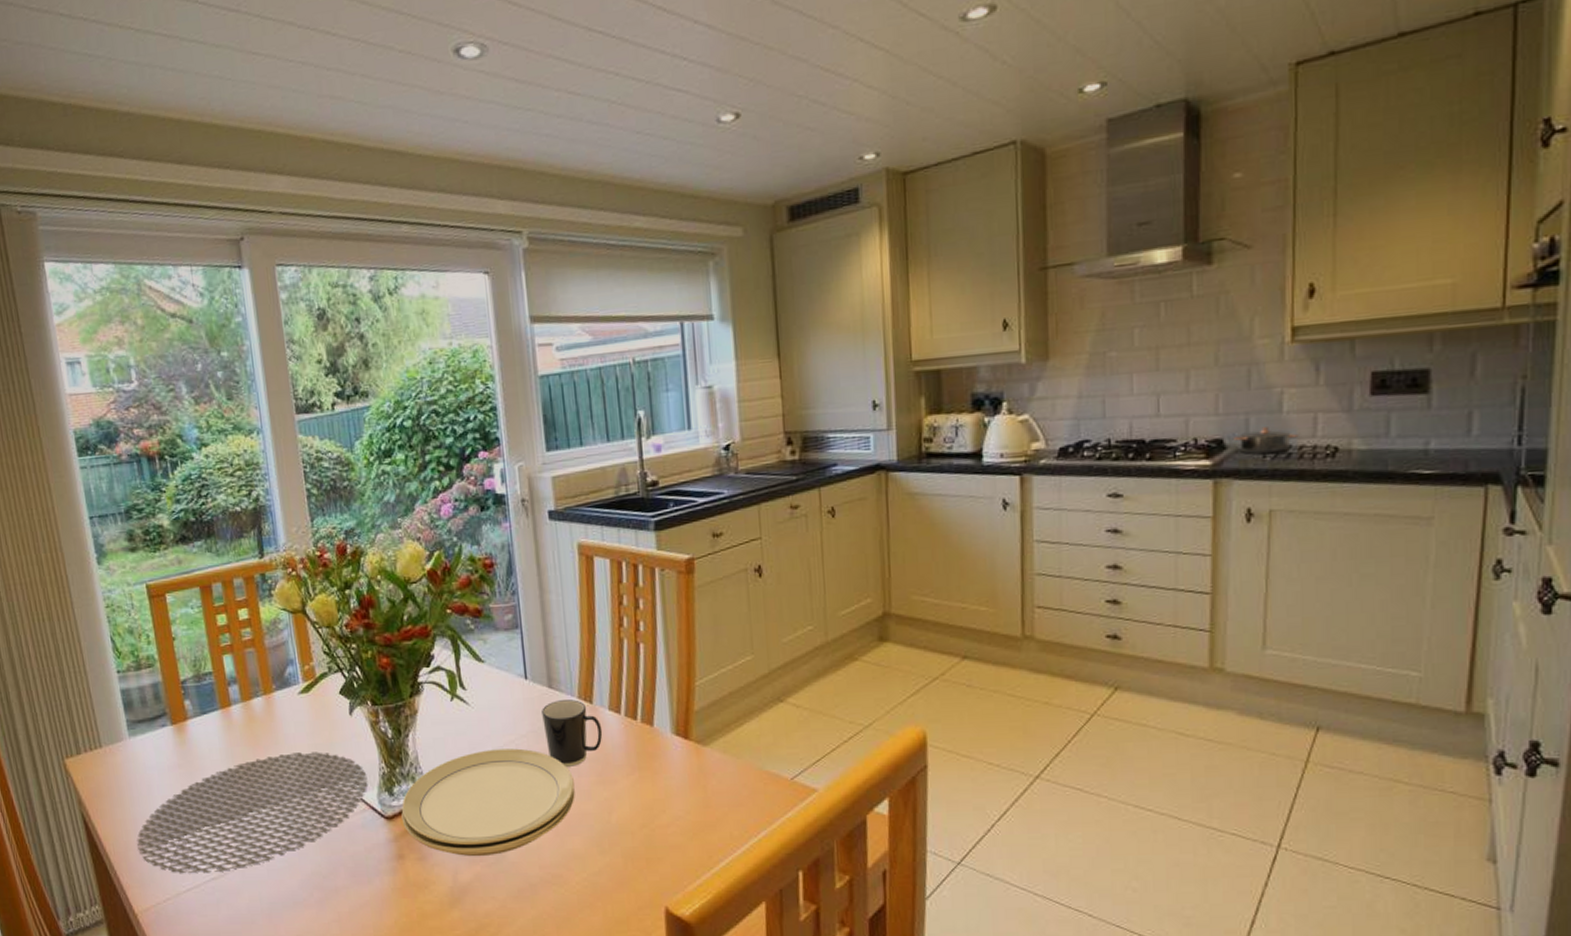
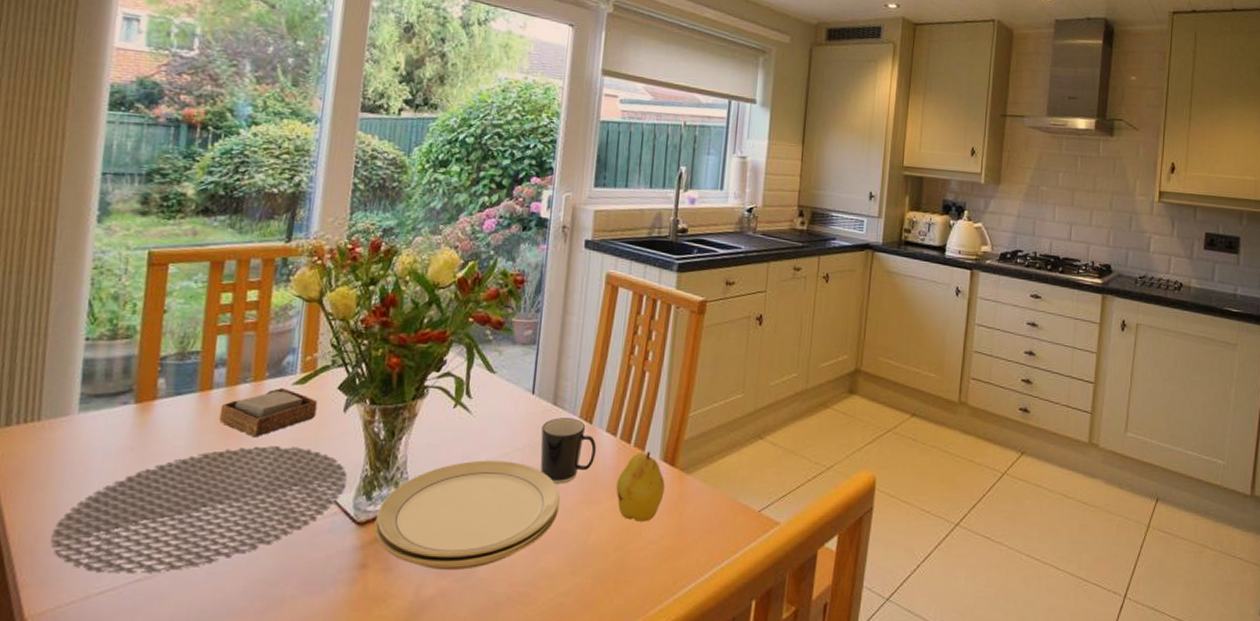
napkin holder: none [242,698,326,747] -> present [219,388,318,438]
fruit: none [629,727,683,798] -> present [616,452,665,522]
cooking pot: present [1232,427,1299,456] -> none [1116,261,1159,283]

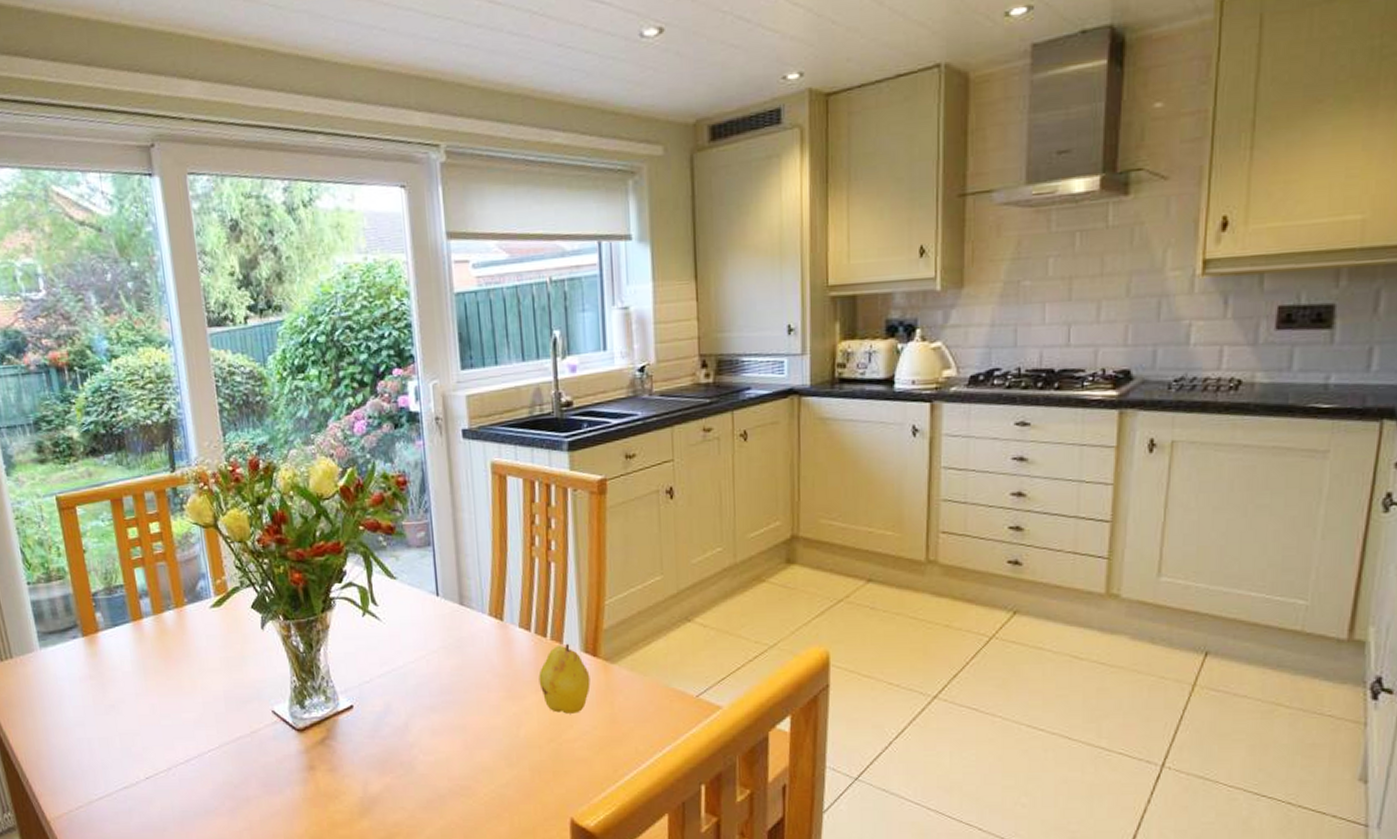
place mat: present [51,446,347,574] -> none [48,665,280,783]
napkin holder: present [219,388,318,438] -> none [153,612,238,659]
plate: present [374,460,560,571] -> none [312,663,485,769]
mug: present [540,418,597,484] -> none [453,617,513,682]

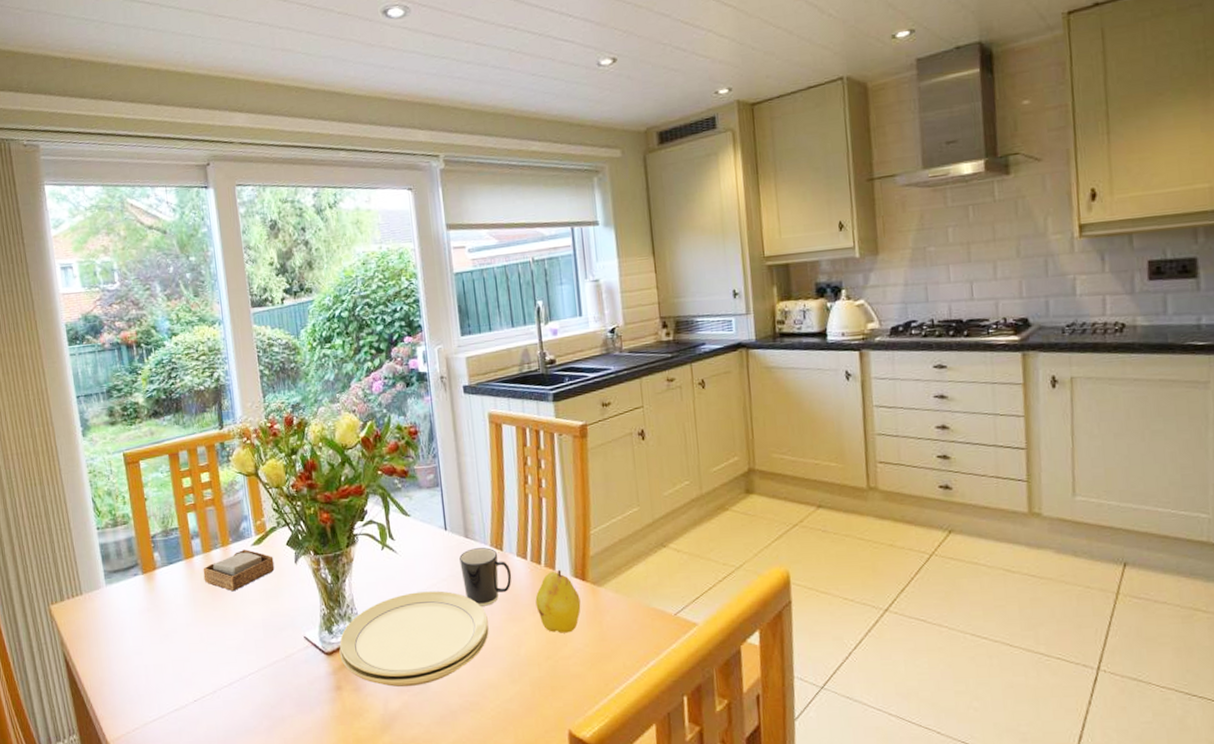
napkin holder: none [153,612,238,659] -> present [203,549,275,592]
plate: none [312,663,485,769] -> present [339,591,489,687]
mug: none [453,617,513,682] -> present [459,547,512,606]

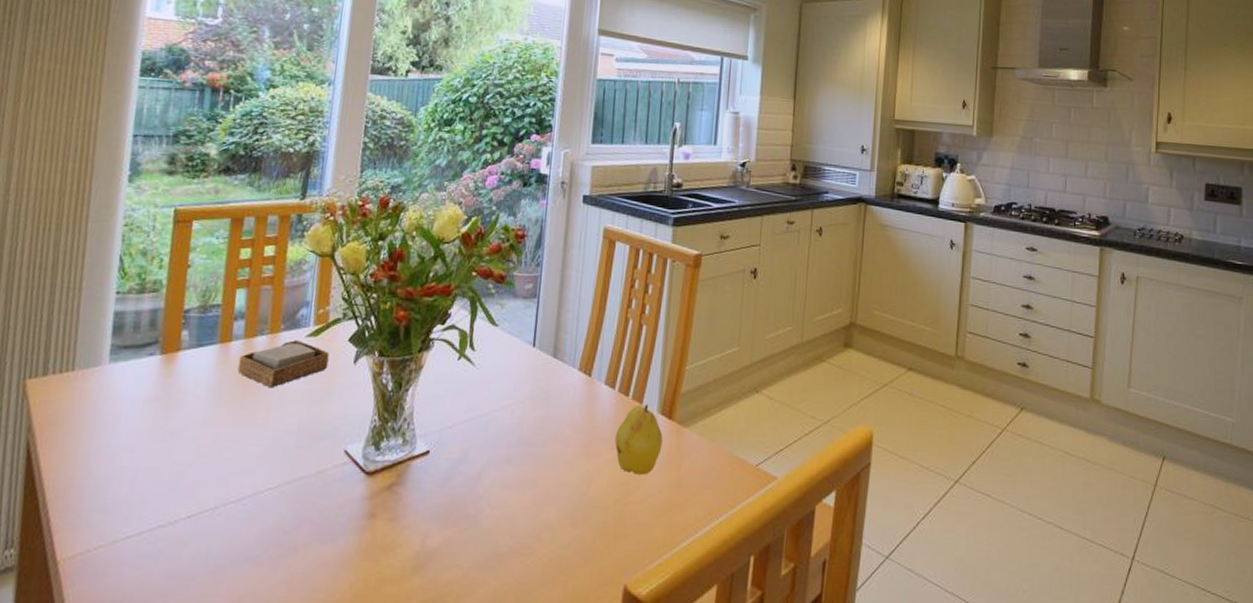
plate: present [339,591,489,687] -> none [382,412,561,521]
mug: present [459,547,512,606] -> none [541,370,596,436]

